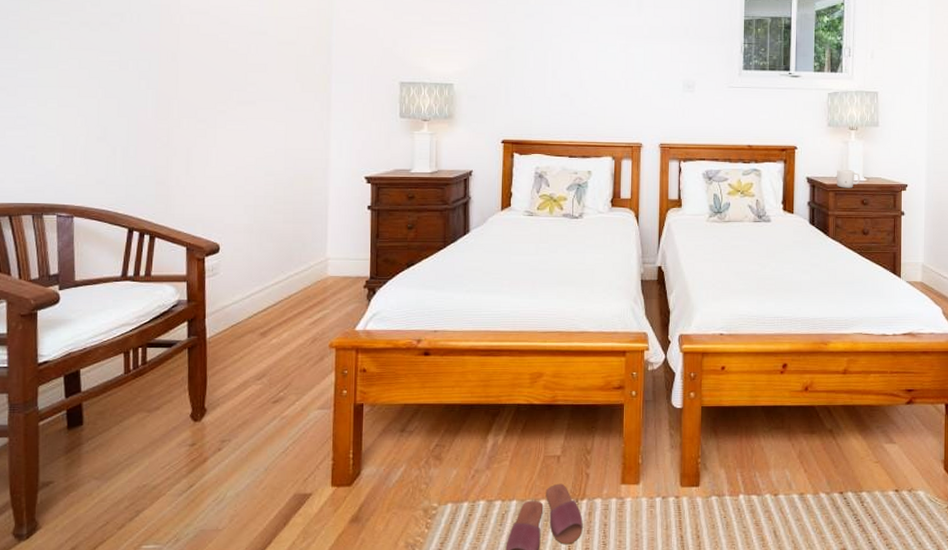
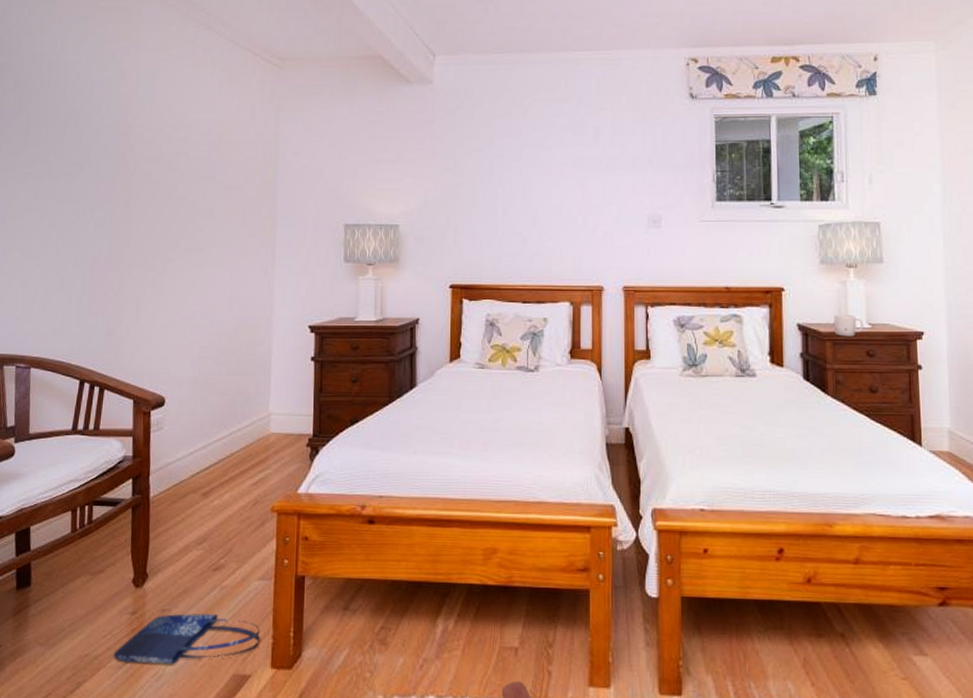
shopping bag: none [173,442,320,490] -> present [113,613,260,665]

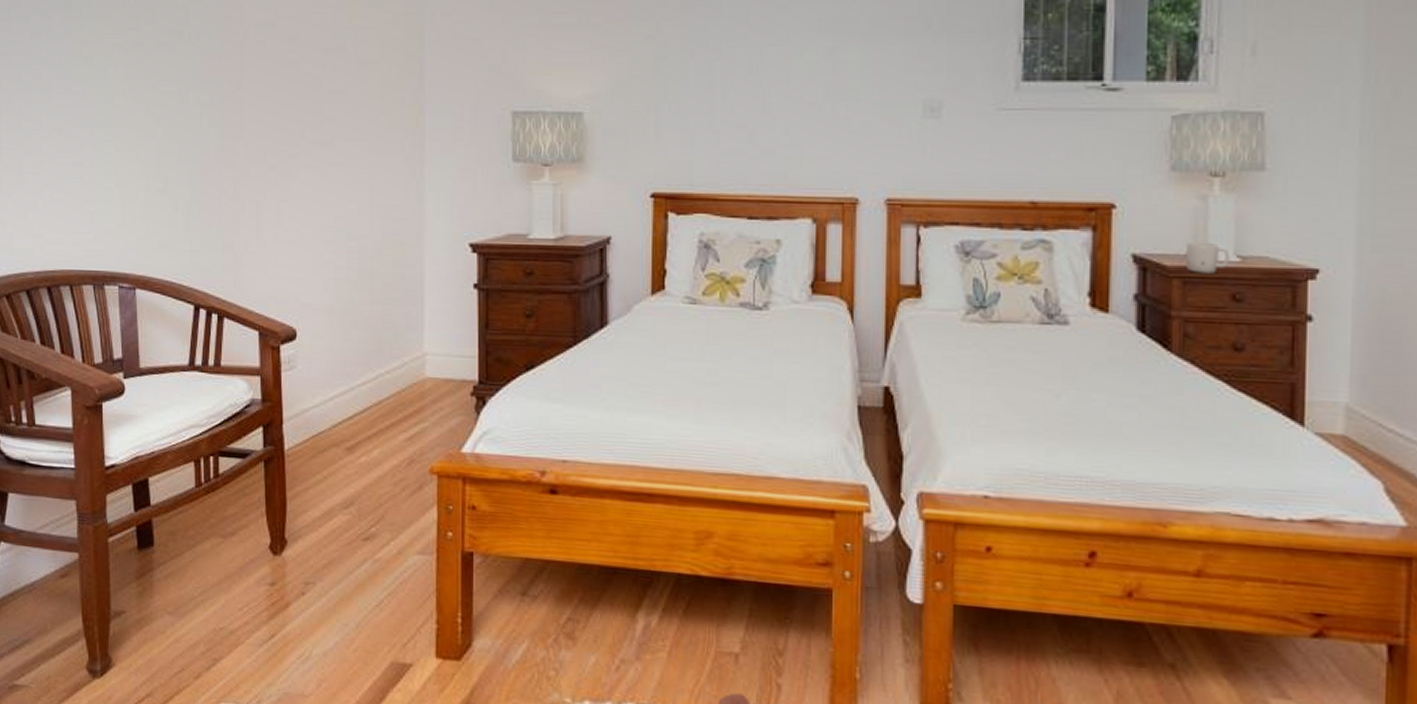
shopping bag: present [113,613,260,665] -> none [252,588,421,646]

